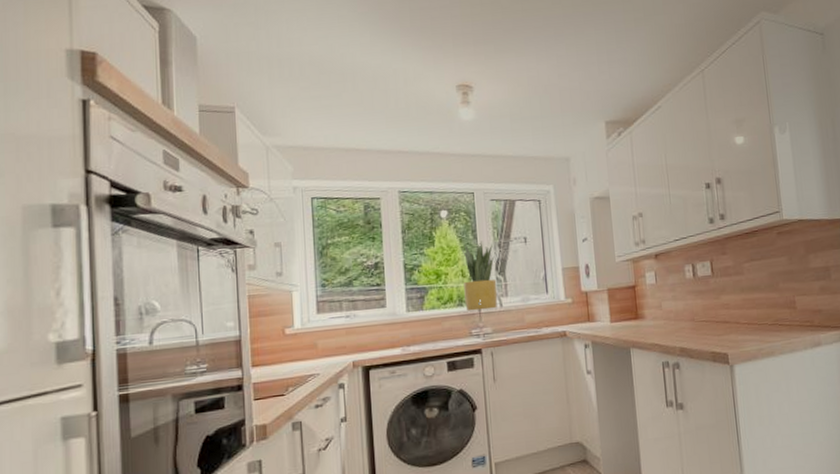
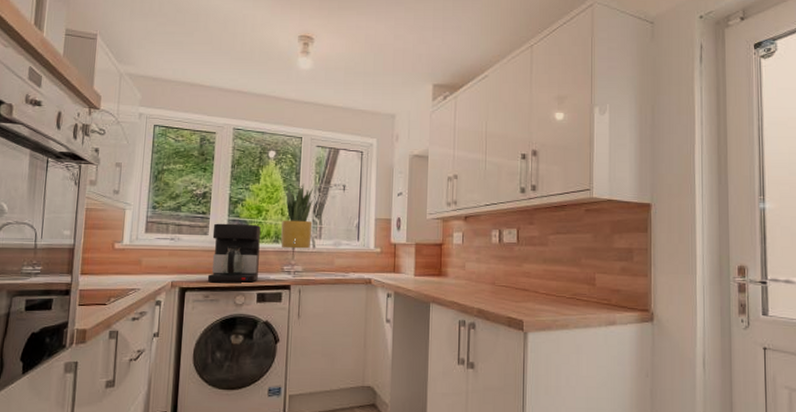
coffee maker: none [390,289,446,358] -> present [207,223,261,283]

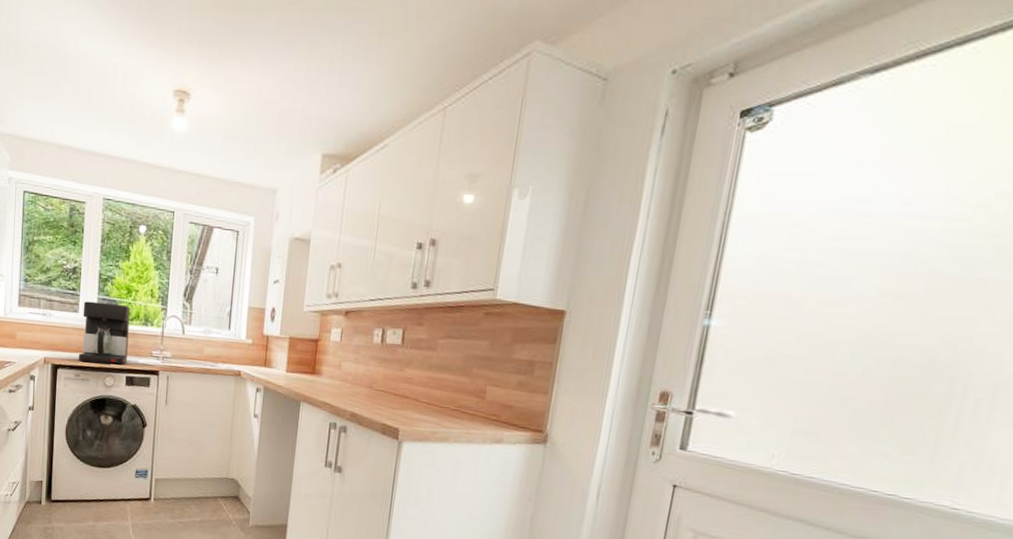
planter: present [281,183,314,249] -> none [150,263,186,335]

